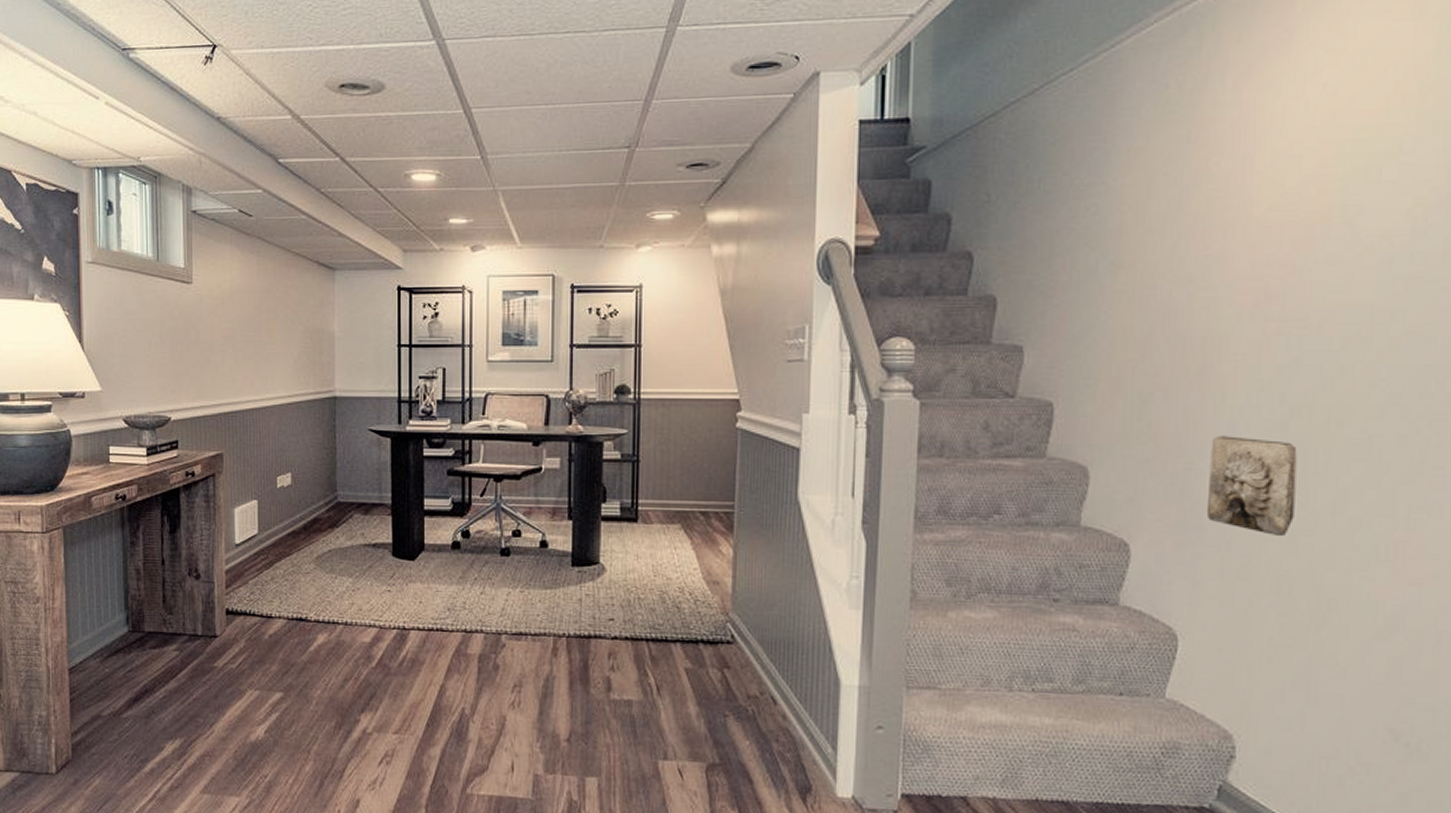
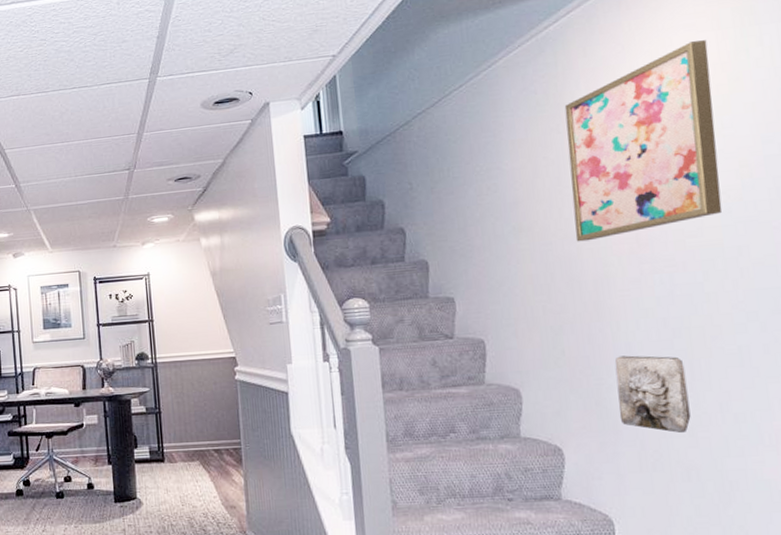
wall art: none [1188,33,1402,287] -> present [564,40,723,242]

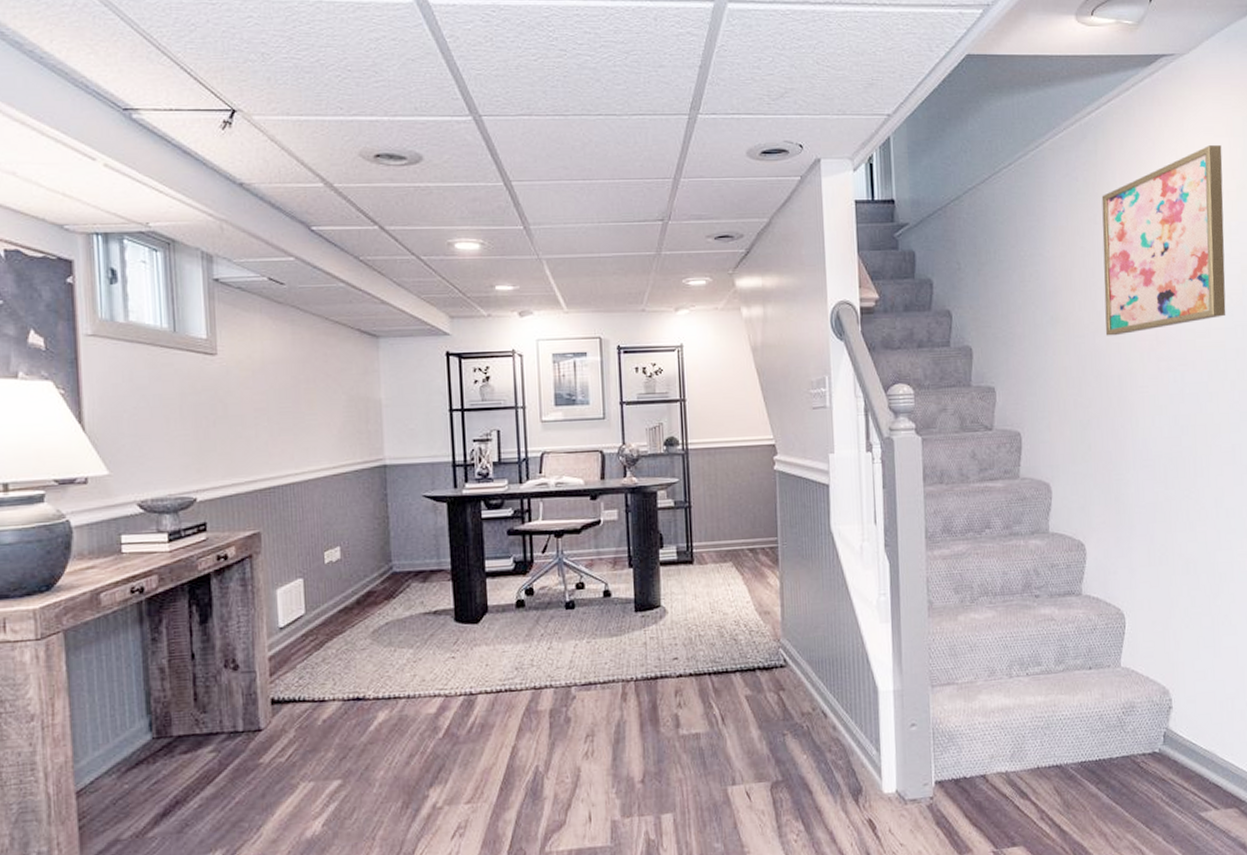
wall relief: present [615,355,691,434] -> none [1133,451,1192,528]

